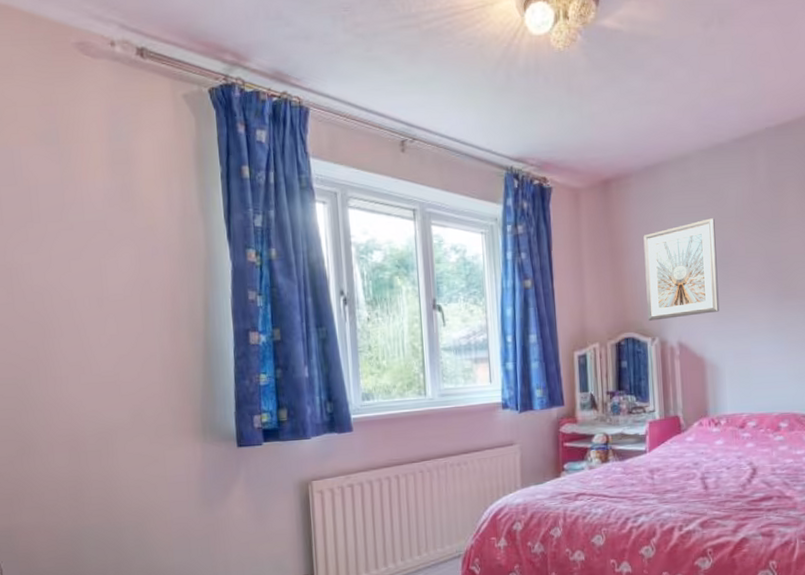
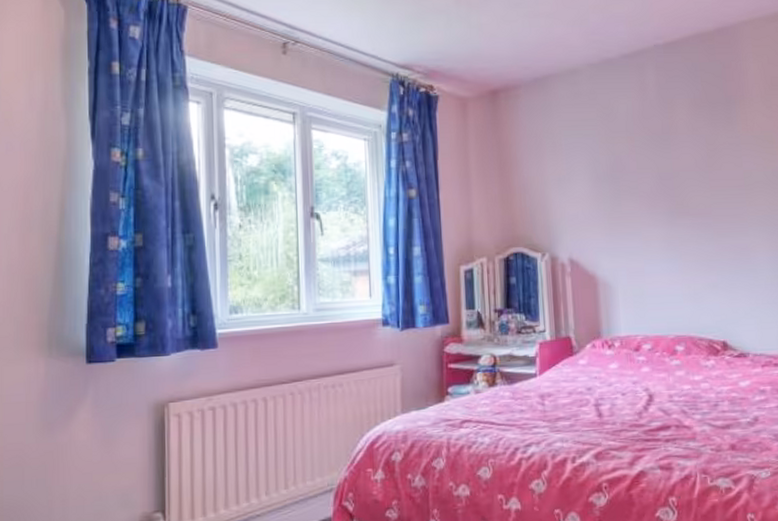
picture frame: present [643,218,720,321] -> none [532,132,612,236]

